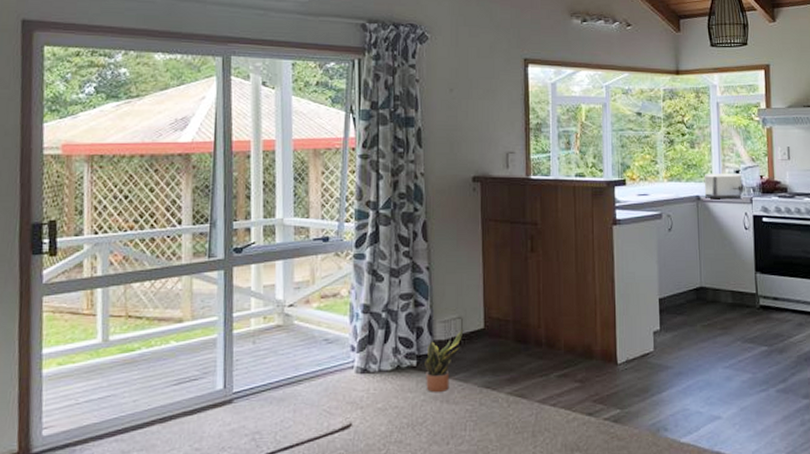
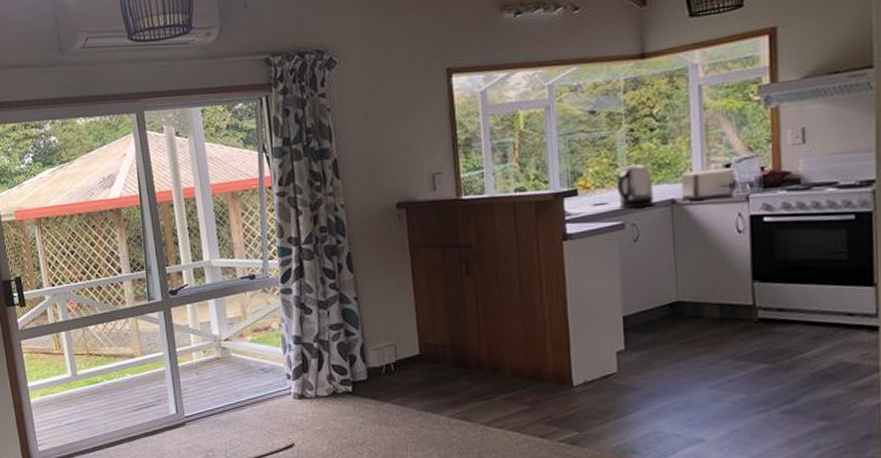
potted plant: present [425,329,464,392] -> none [360,355,398,415]
kettle: none [656,163,685,201] -> present [616,164,655,209]

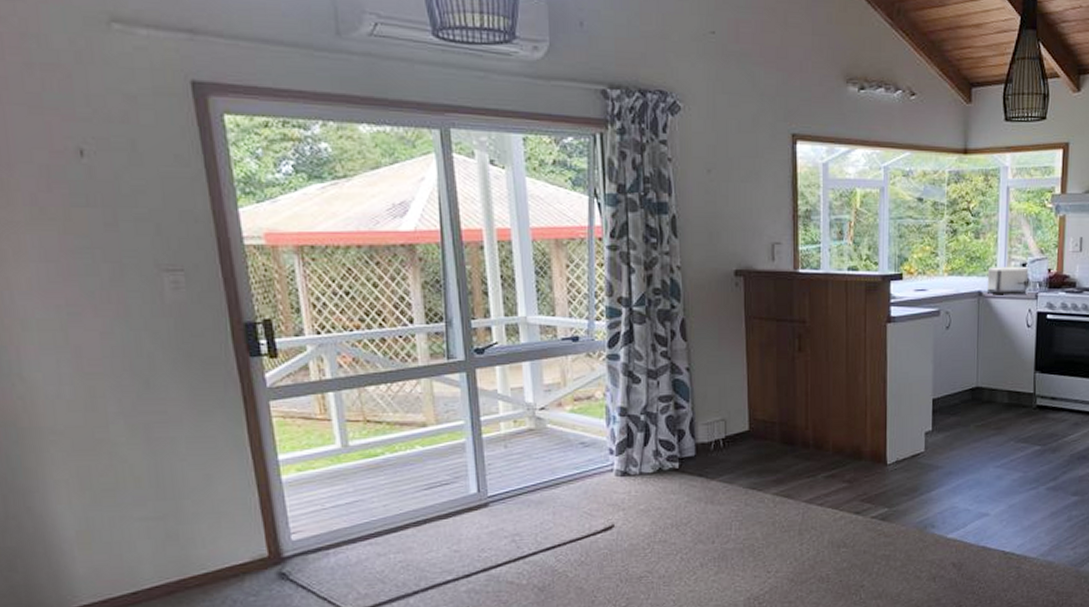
kettle: present [616,164,655,209] -> none [935,255,966,297]

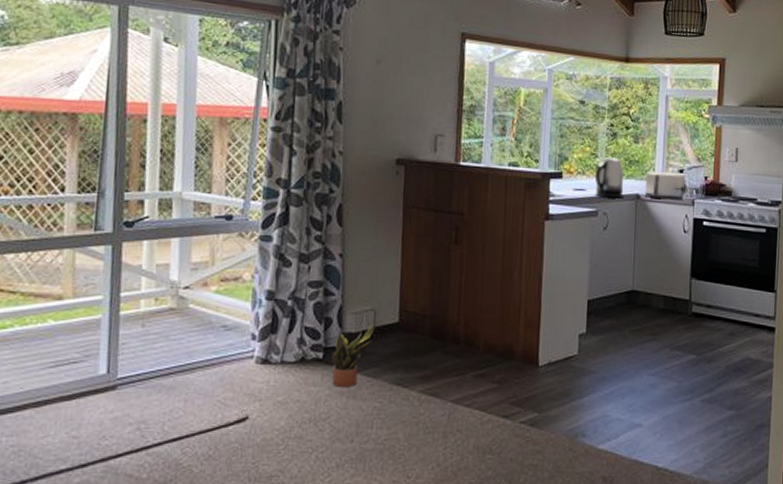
potted plant: none [687,431,728,494] -> present [331,322,377,387]
kettle: none [935,255,966,297] -> present [594,157,624,199]

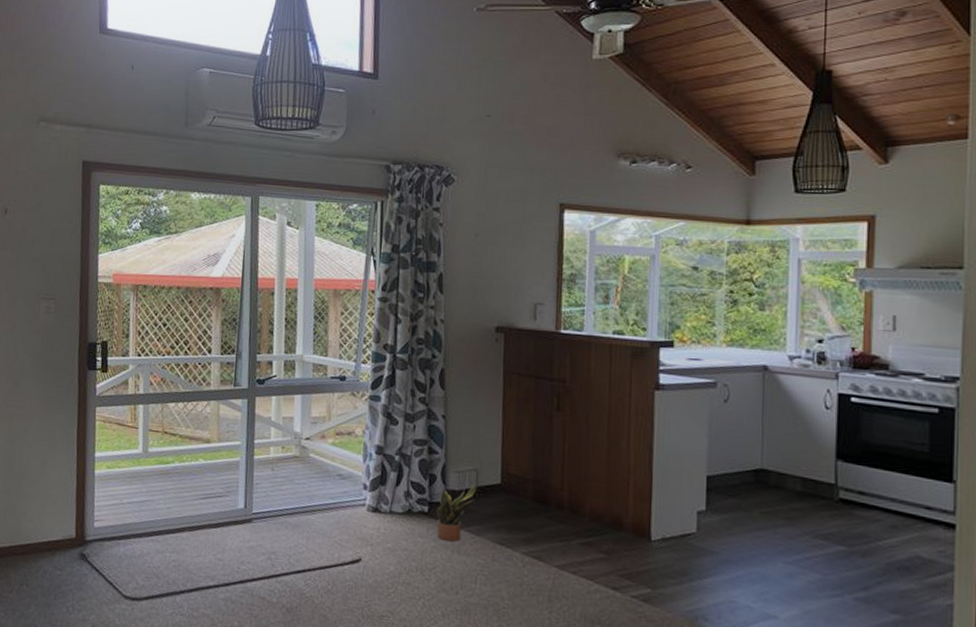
kettle: present [594,157,624,199] -> none [712,325,748,370]
toaster: present [644,171,686,200] -> none [773,341,826,373]

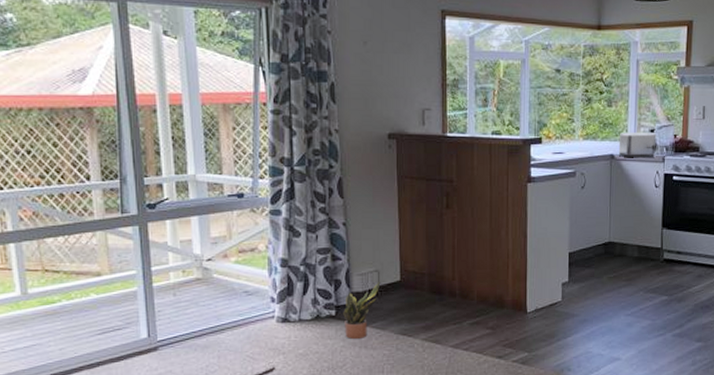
toaster: none [773,341,826,373] -> present [618,131,657,158]

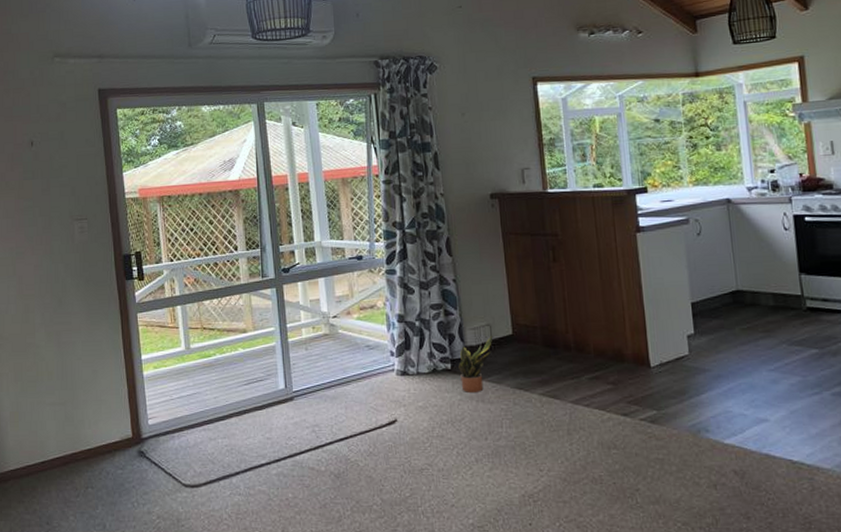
toaster: present [618,131,657,158] -> none [733,173,780,201]

